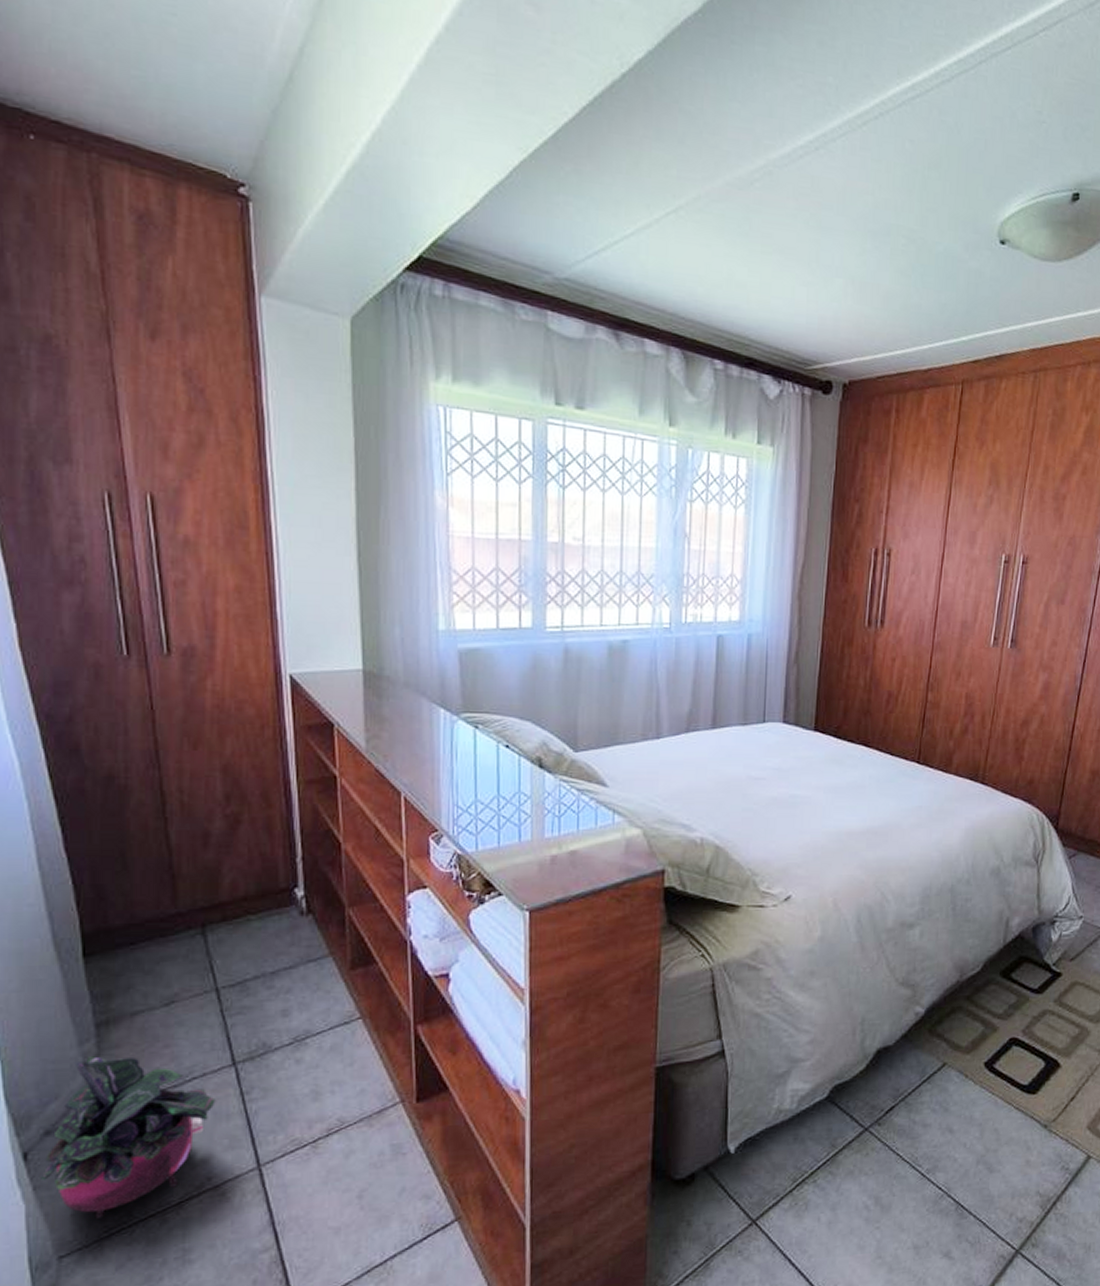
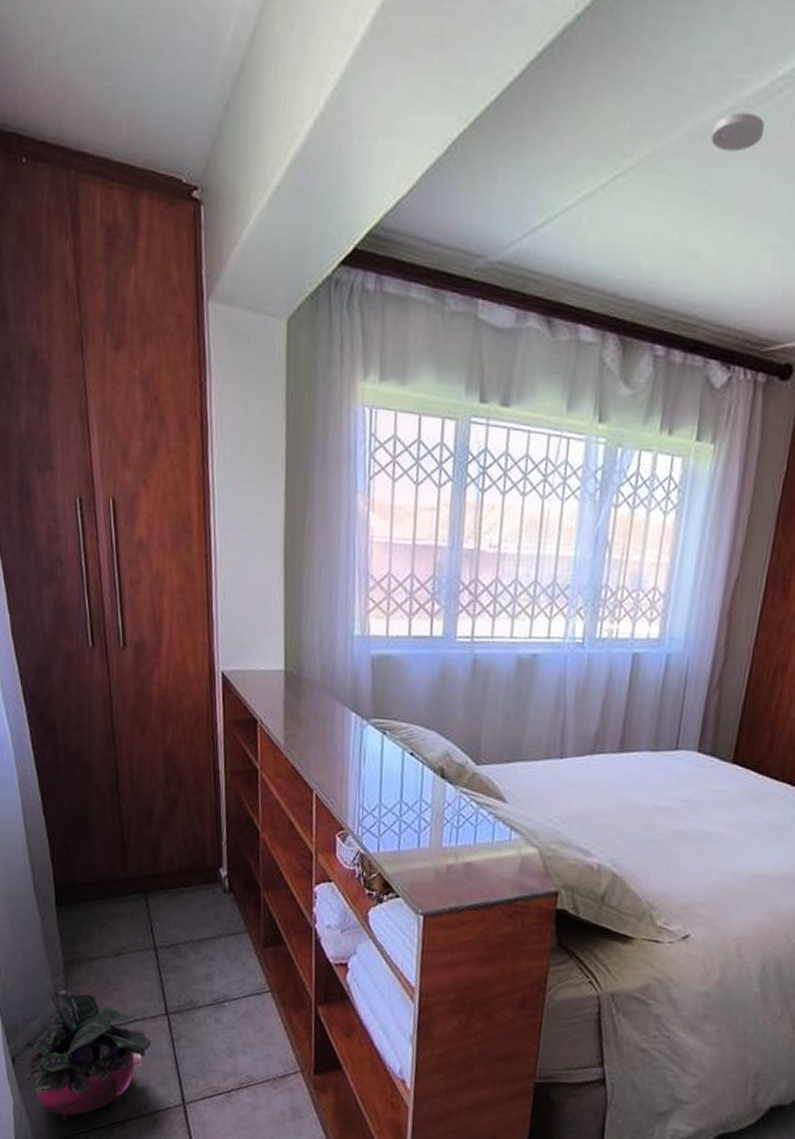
smoke detector: none [747,170,791,203] -> present [711,112,765,152]

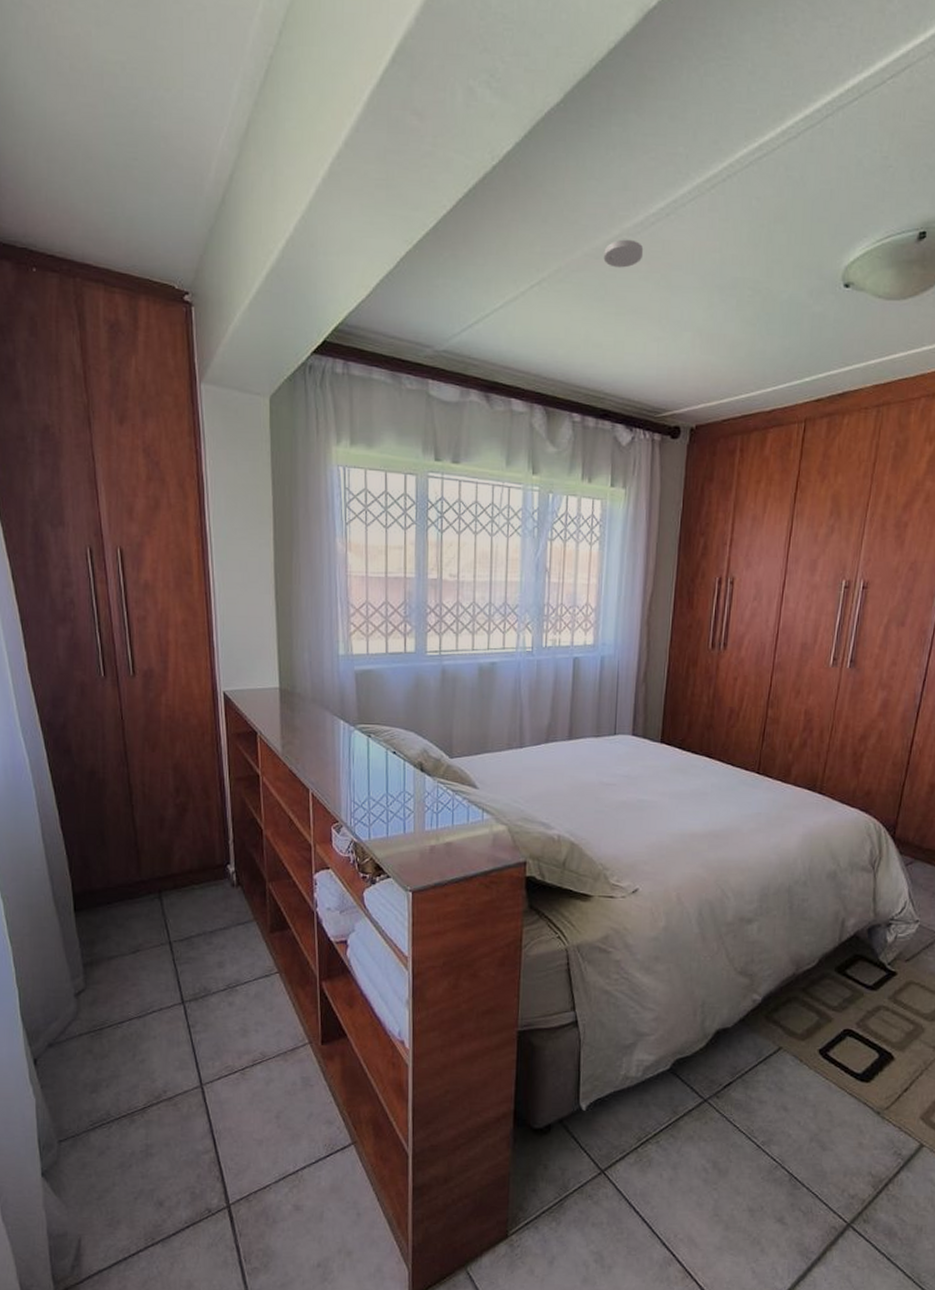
potted plant: present [23,988,152,1121] -> none [45,989,169,1114]

